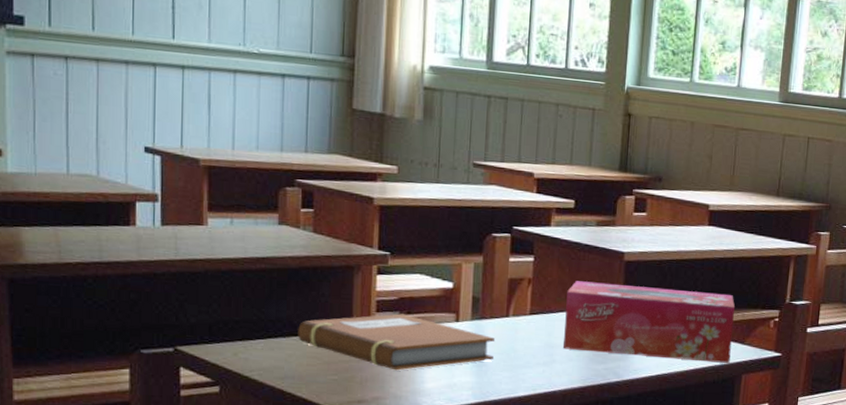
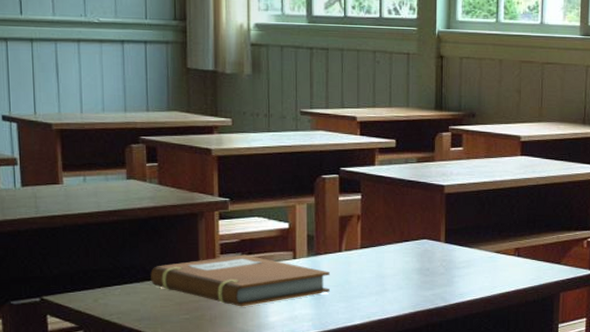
tissue box: present [563,281,735,363] -> none [393,215,550,283]

